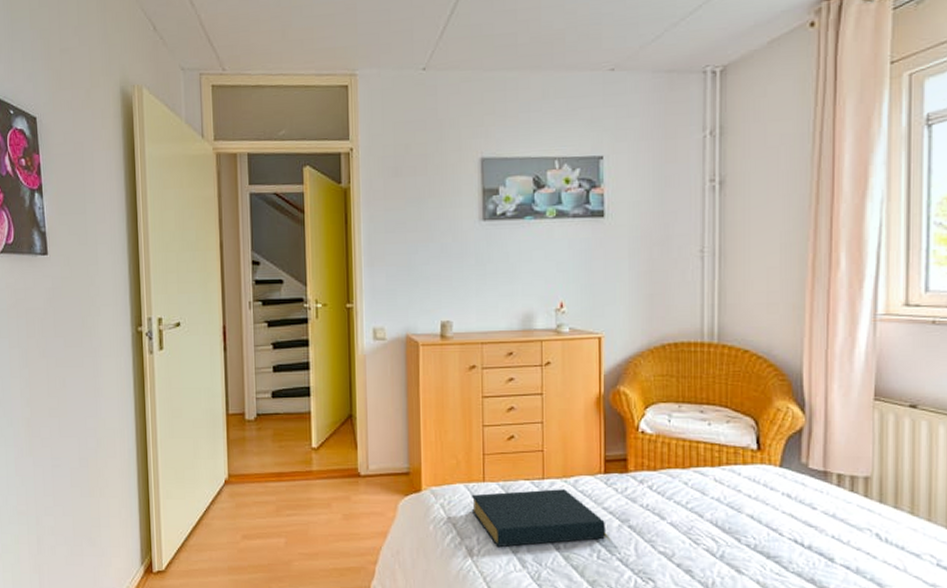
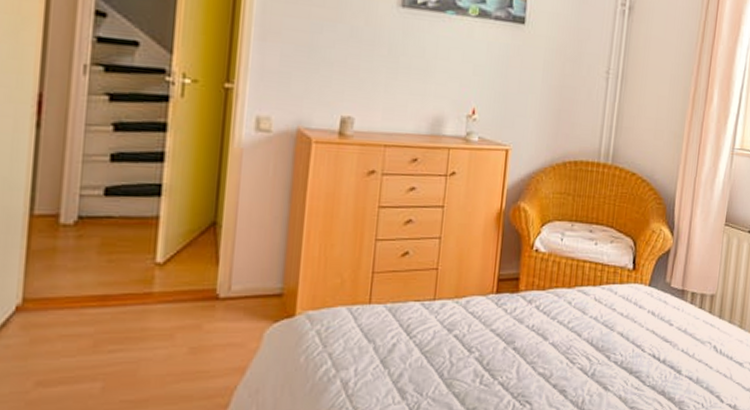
hardback book: present [471,489,607,547] -> none [351,311,492,377]

